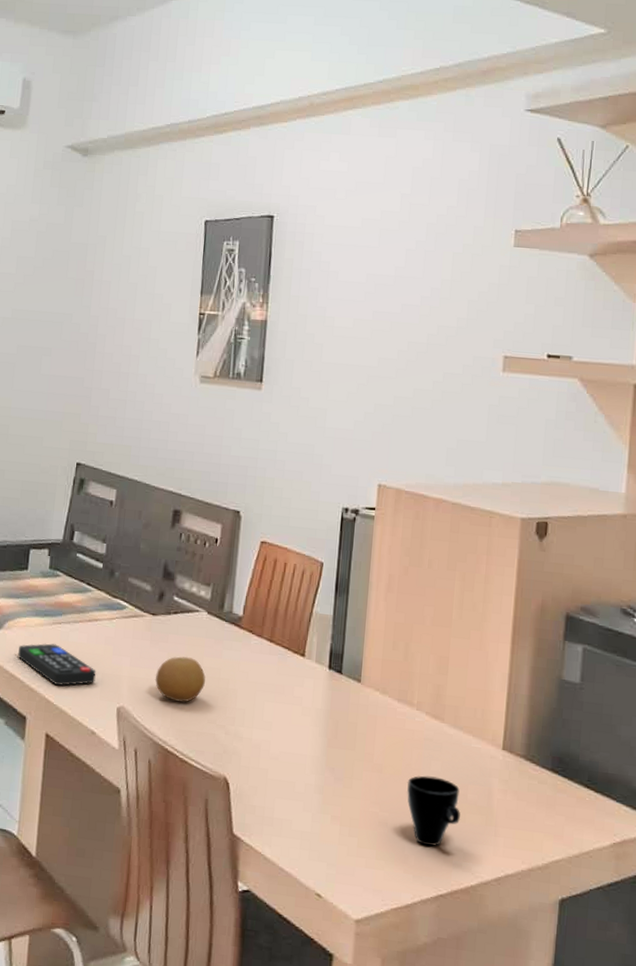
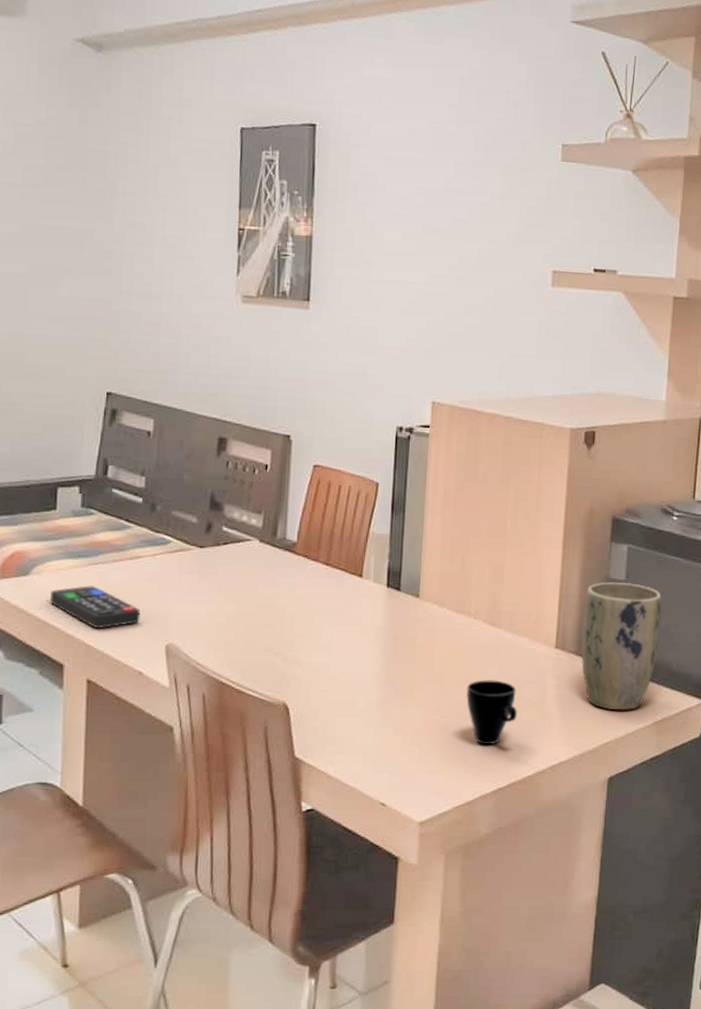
fruit: present [154,656,206,703] -> none [205,586,260,634]
plant pot: none [530,683,622,827] -> present [581,582,662,711]

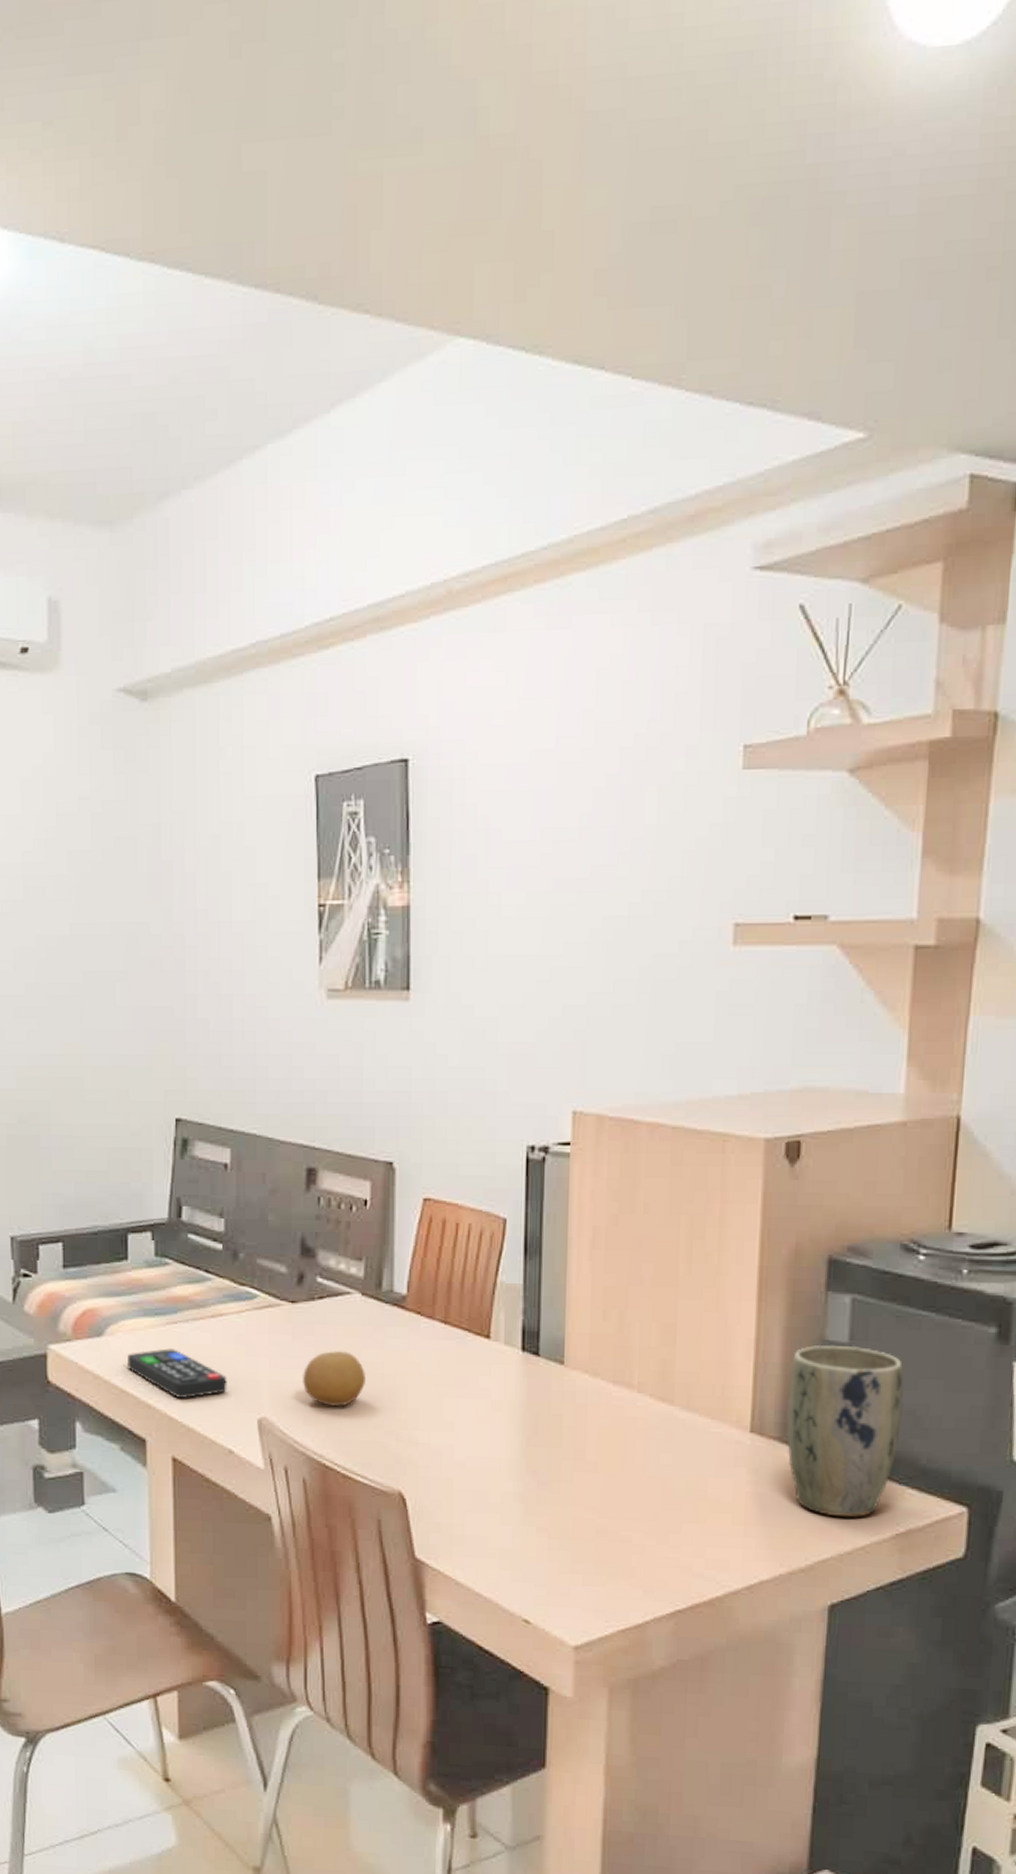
fruit: none [205,586,260,634] -> present [302,1350,365,1407]
cup: present [466,680,517,745] -> none [629,1471,699,1555]

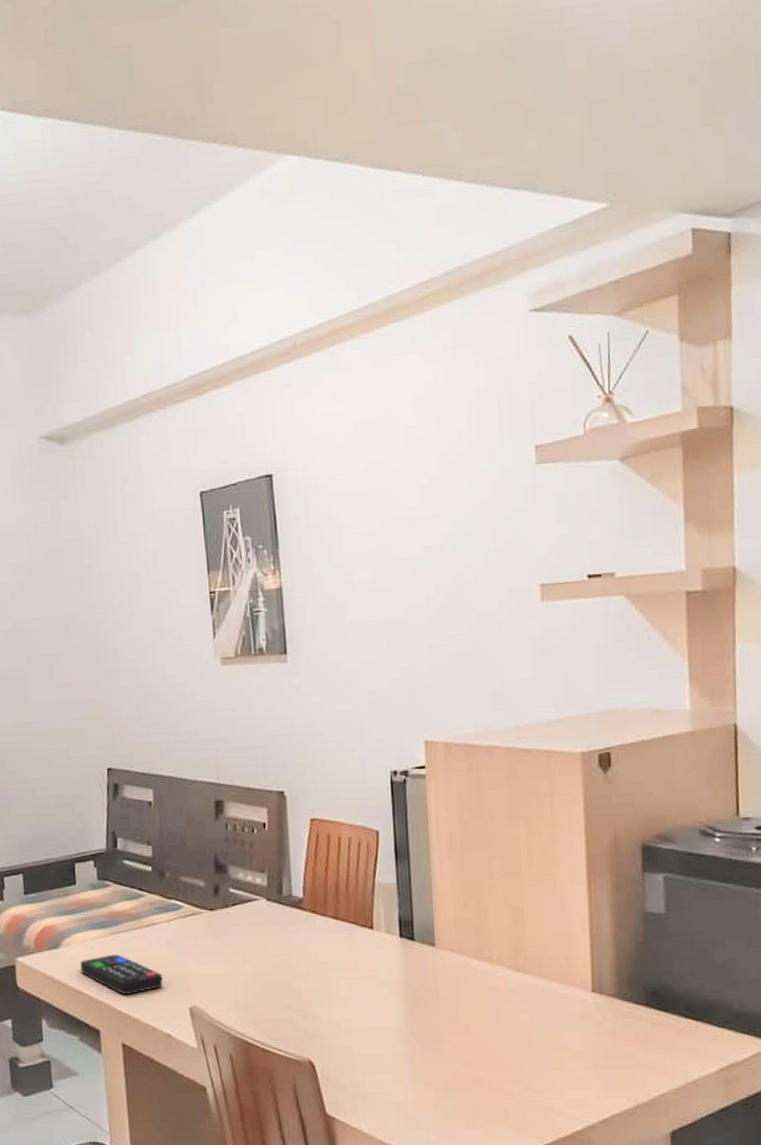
fruit: present [302,1350,365,1407] -> none [223,946,275,993]
plant pot: present [786,1345,904,1518] -> none [619,916,715,1058]

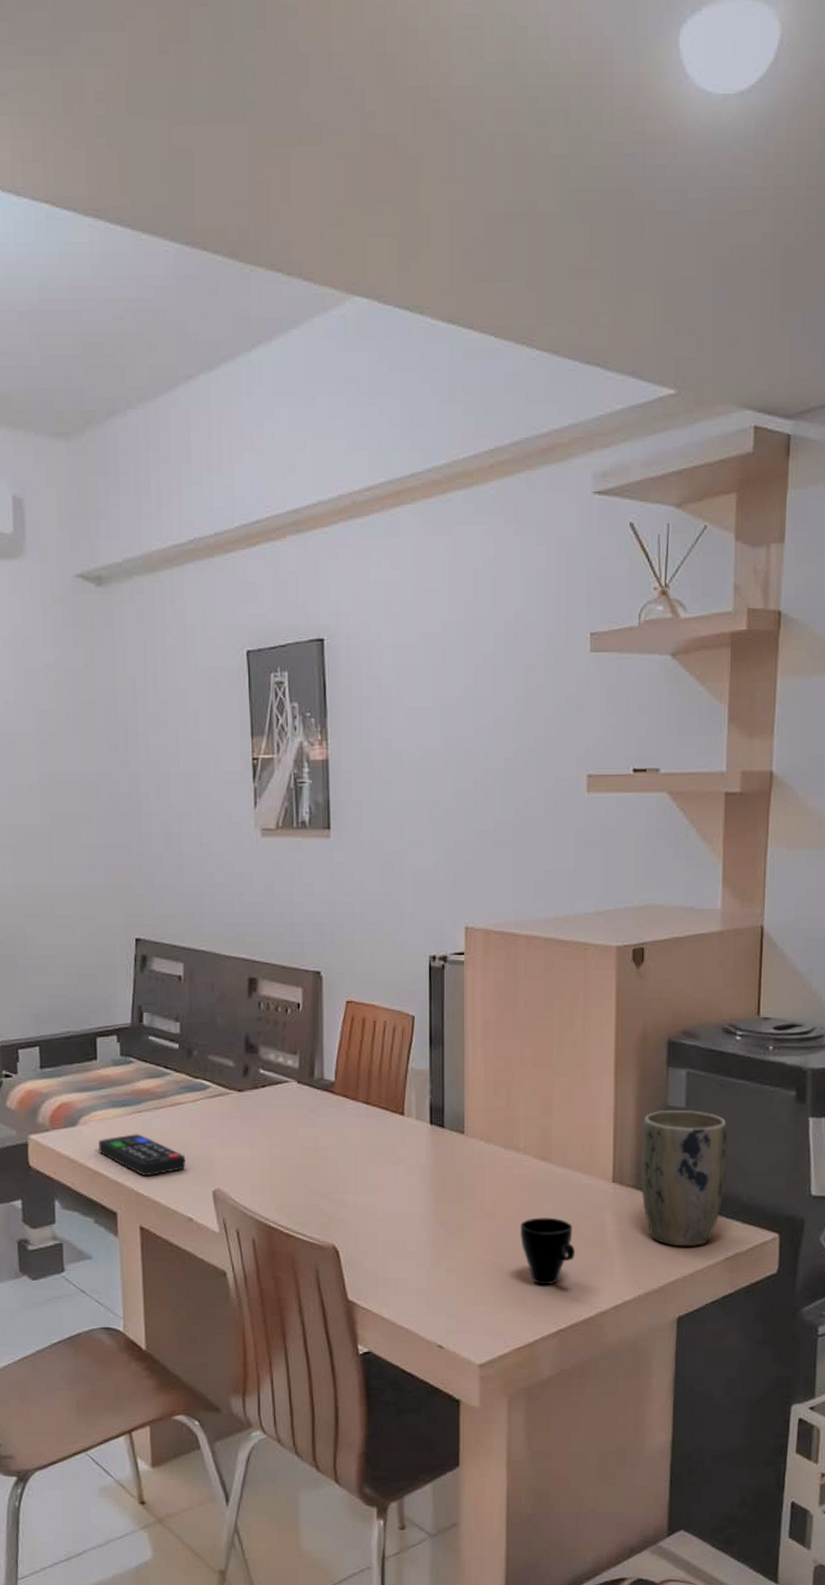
cup: none [497,1029,557,1099] -> present [519,1217,575,1285]
plant pot: none [619,916,715,1058] -> present [640,1110,728,1247]

